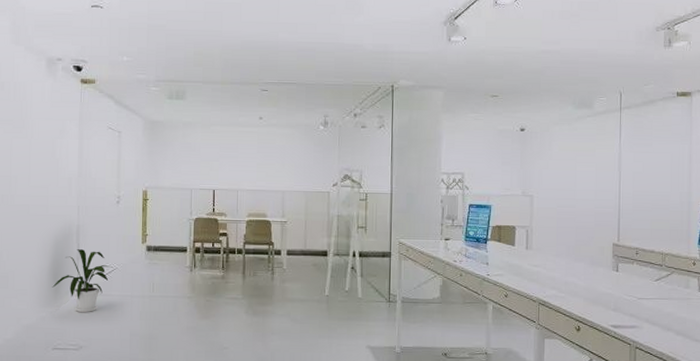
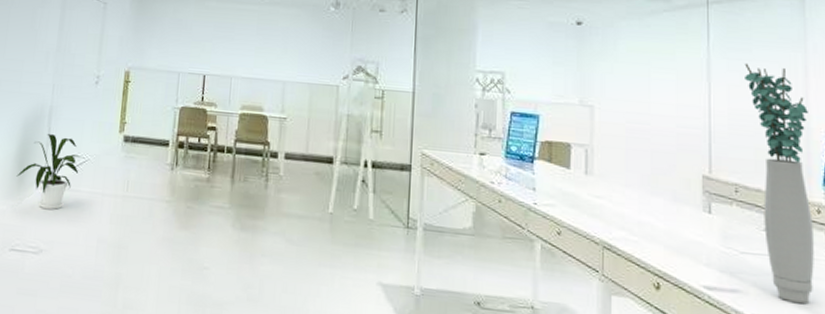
vase: none [646,154,690,332] -> present [744,63,814,305]

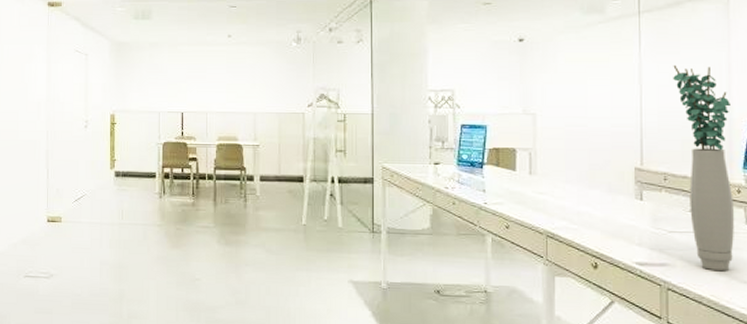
house plant: present [16,134,85,210] -> none [23,175,82,241]

